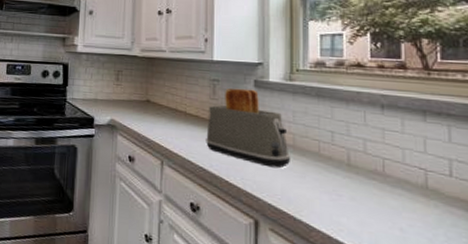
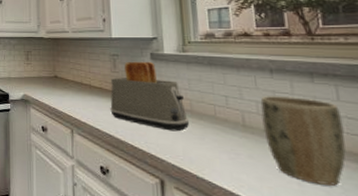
plant pot: none [368,133,453,233] -> present [260,96,346,186]

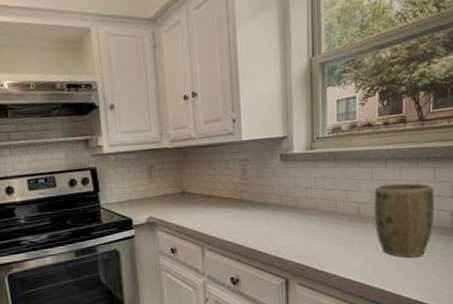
toaster: present [110,61,189,132] -> none [240,163,313,232]

